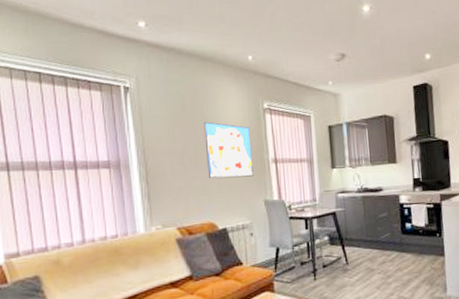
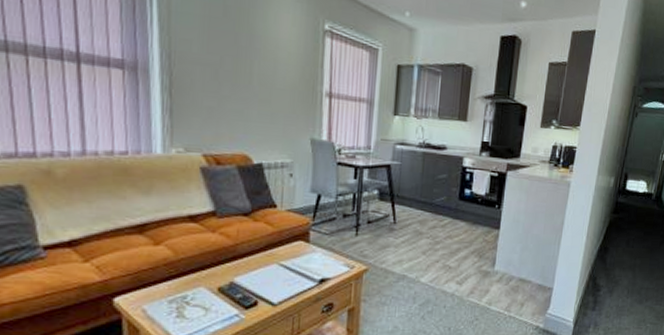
wall art: present [204,121,253,179] -> none [246,32,304,109]

